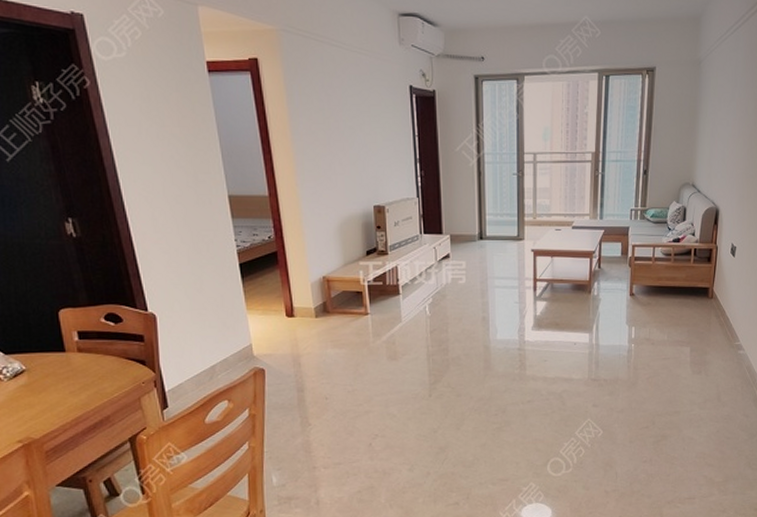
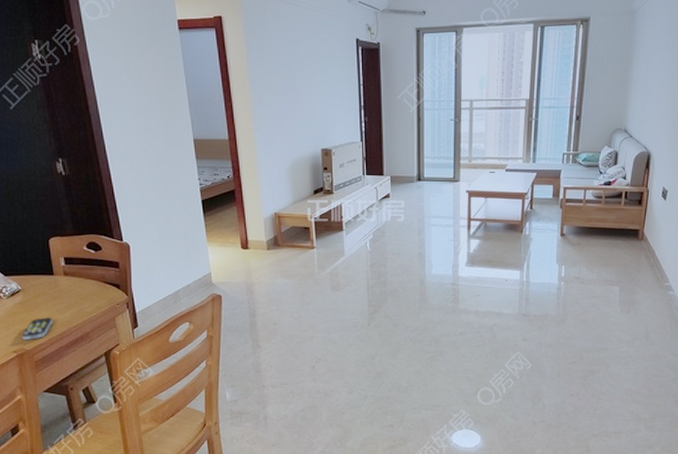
remote control: none [27,400,66,427] -> present [21,317,53,340]

